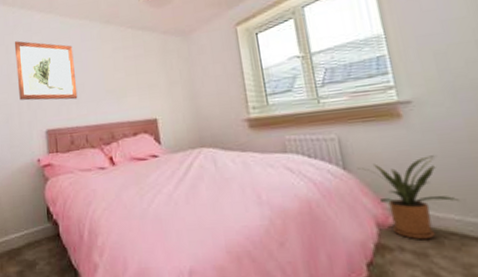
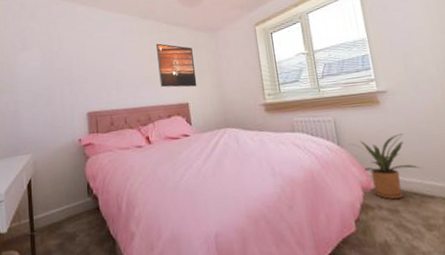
wall art: present [14,41,78,101] -> none [57,30,118,85]
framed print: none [119,51,167,102] -> present [155,43,197,88]

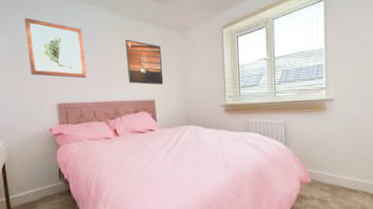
wall art: none [57,30,118,85] -> present [24,18,87,79]
house plant: present [348,133,421,200] -> none [293,137,351,192]

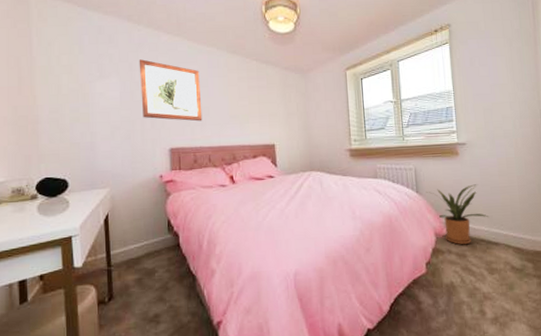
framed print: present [125,39,164,85] -> none [244,81,285,129]
house plant: none [293,137,351,192] -> present [426,184,490,245]

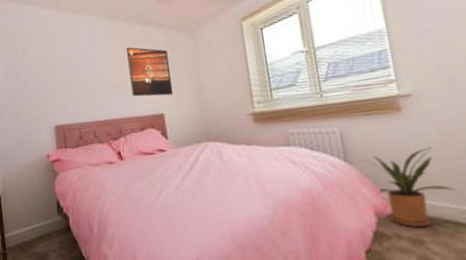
wall art: present [139,59,203,122] -> none [21,37,86,97]
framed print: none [244,81,285,129] -> present [126,47,174,97]

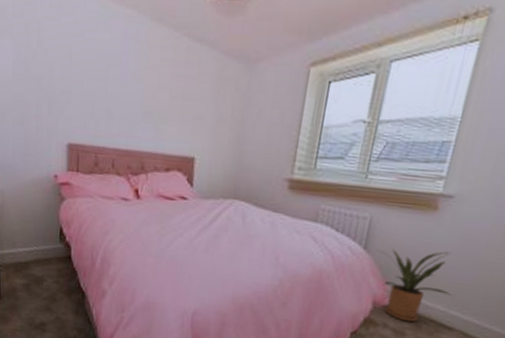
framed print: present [126,47,174,97] -> none [163,65,215,138]

